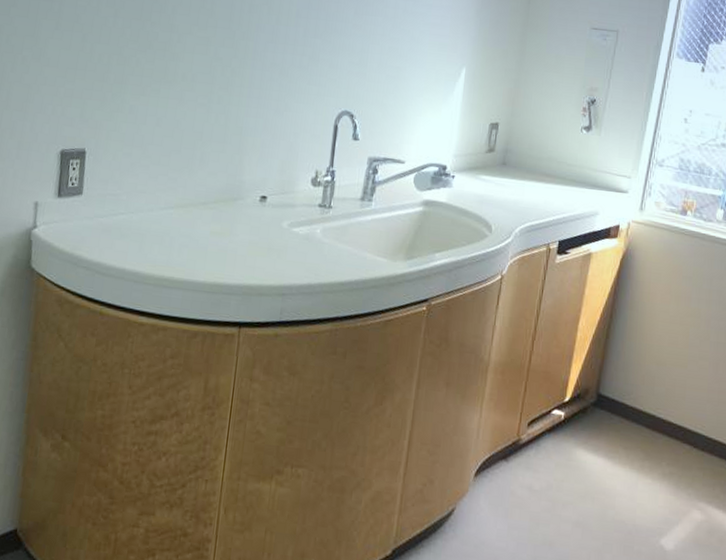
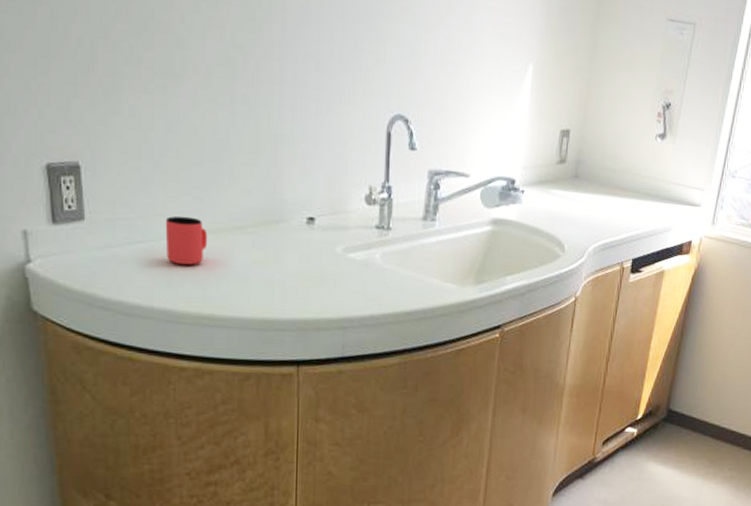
cup: none [141,192,177,234] -> present [165,216,208,265]

